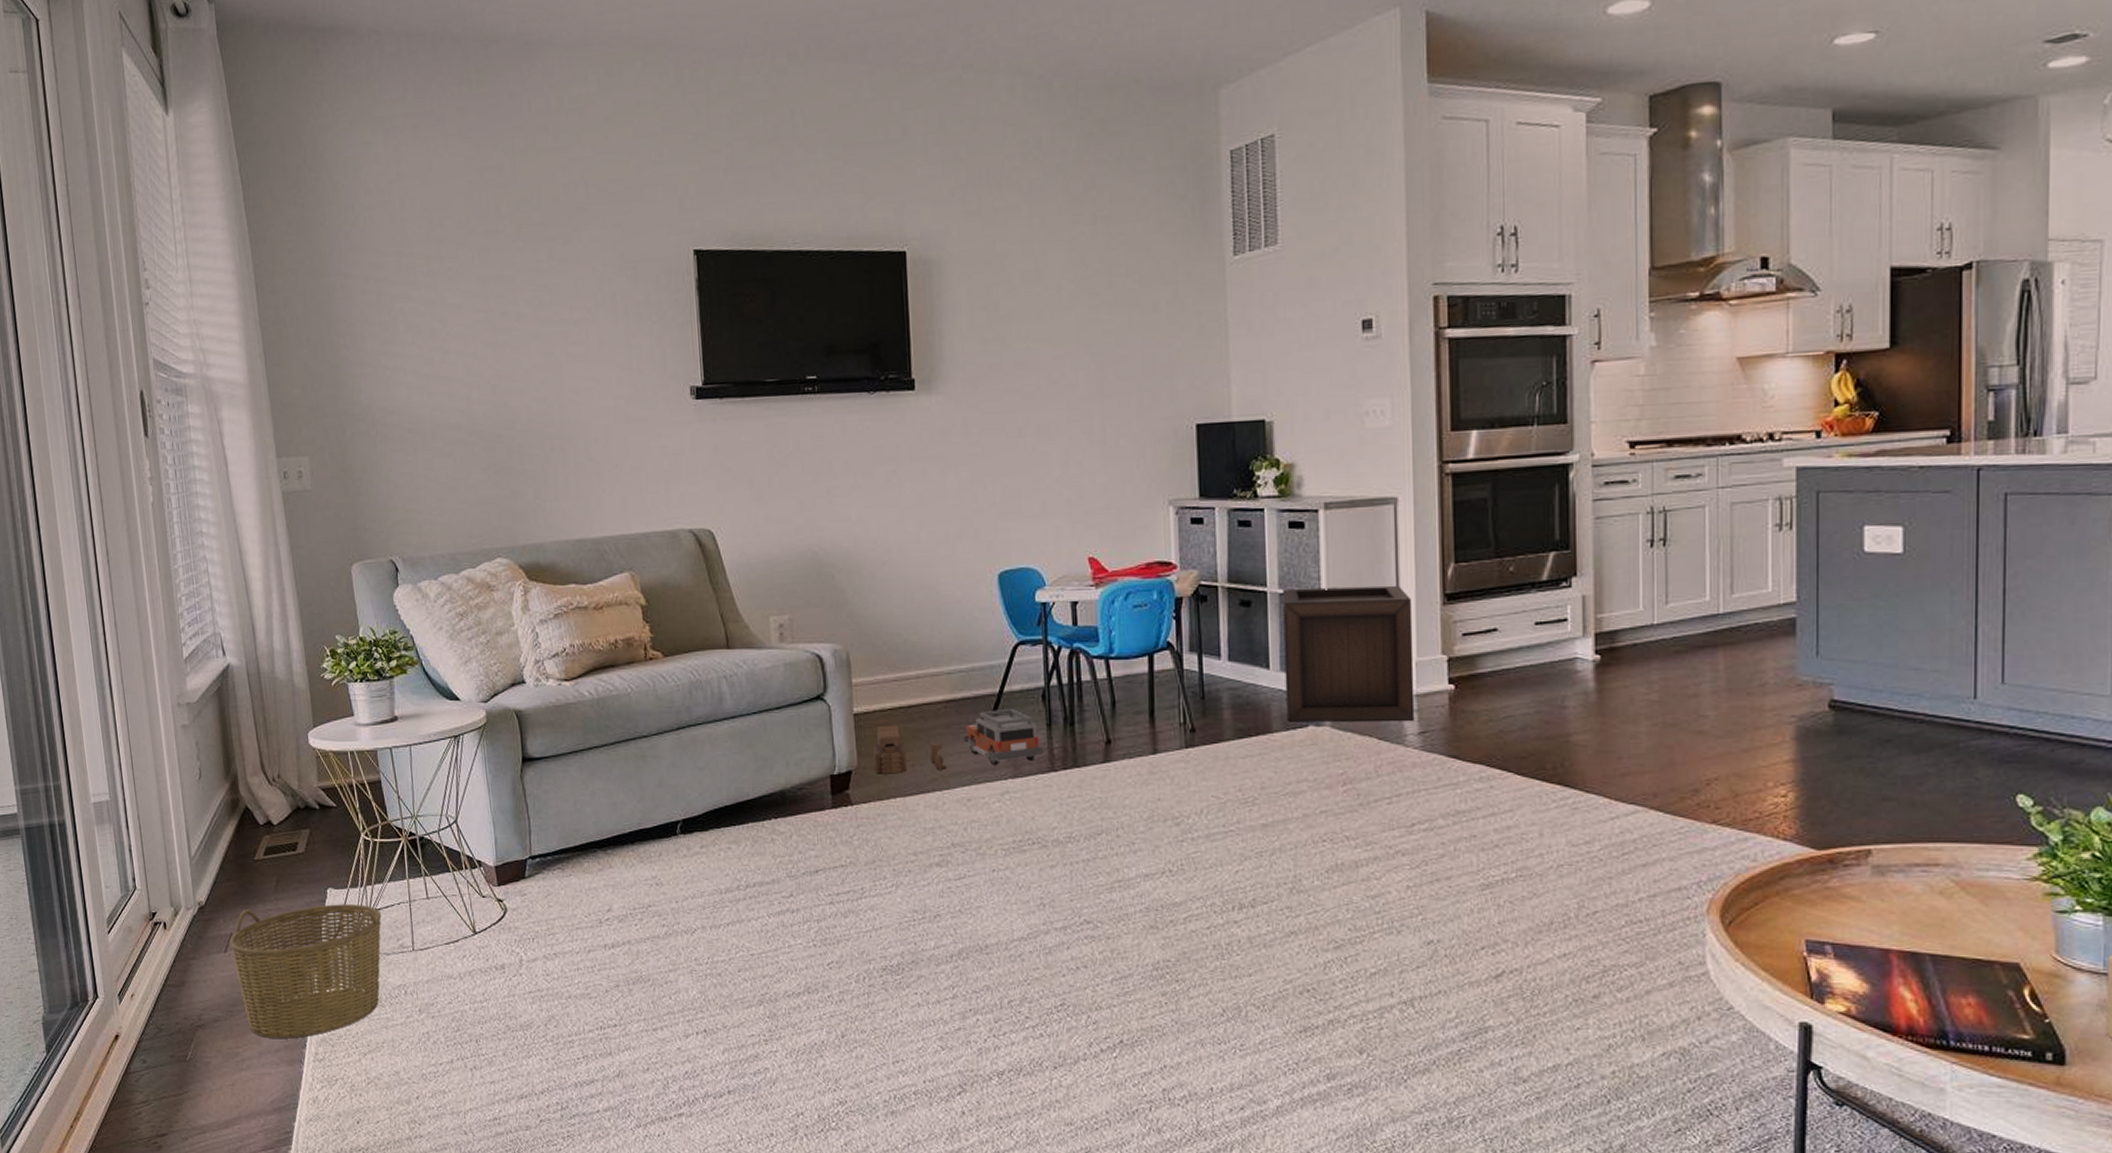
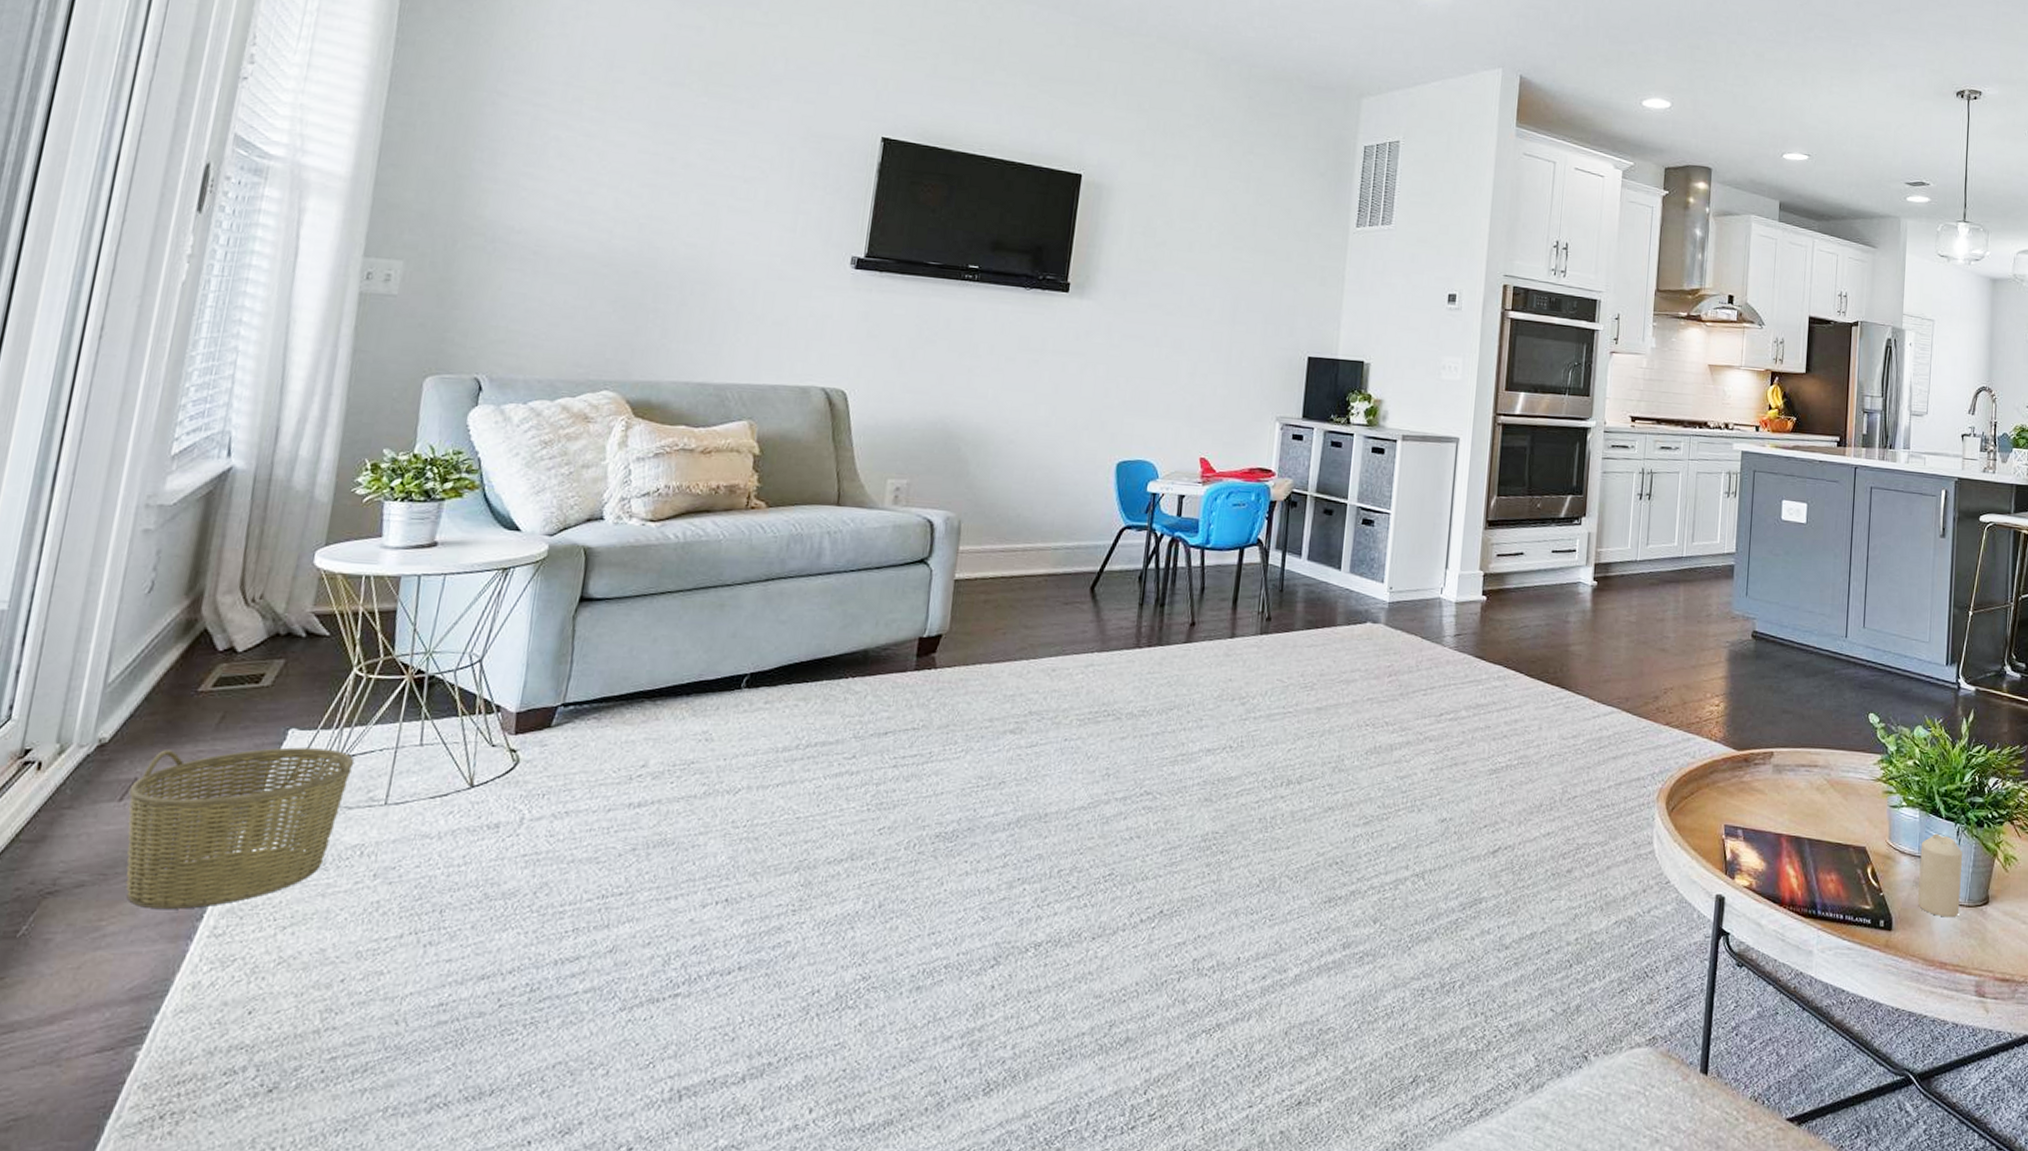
toy blocks: present [873,725,947,774] -> none [965,592,1038,642]
toy truck: present [962,708,1043,766] -> none [1057,586,1132,639]
wooden crate: present [1282,585,1415,722] -> none [1350,502,1462,624]

